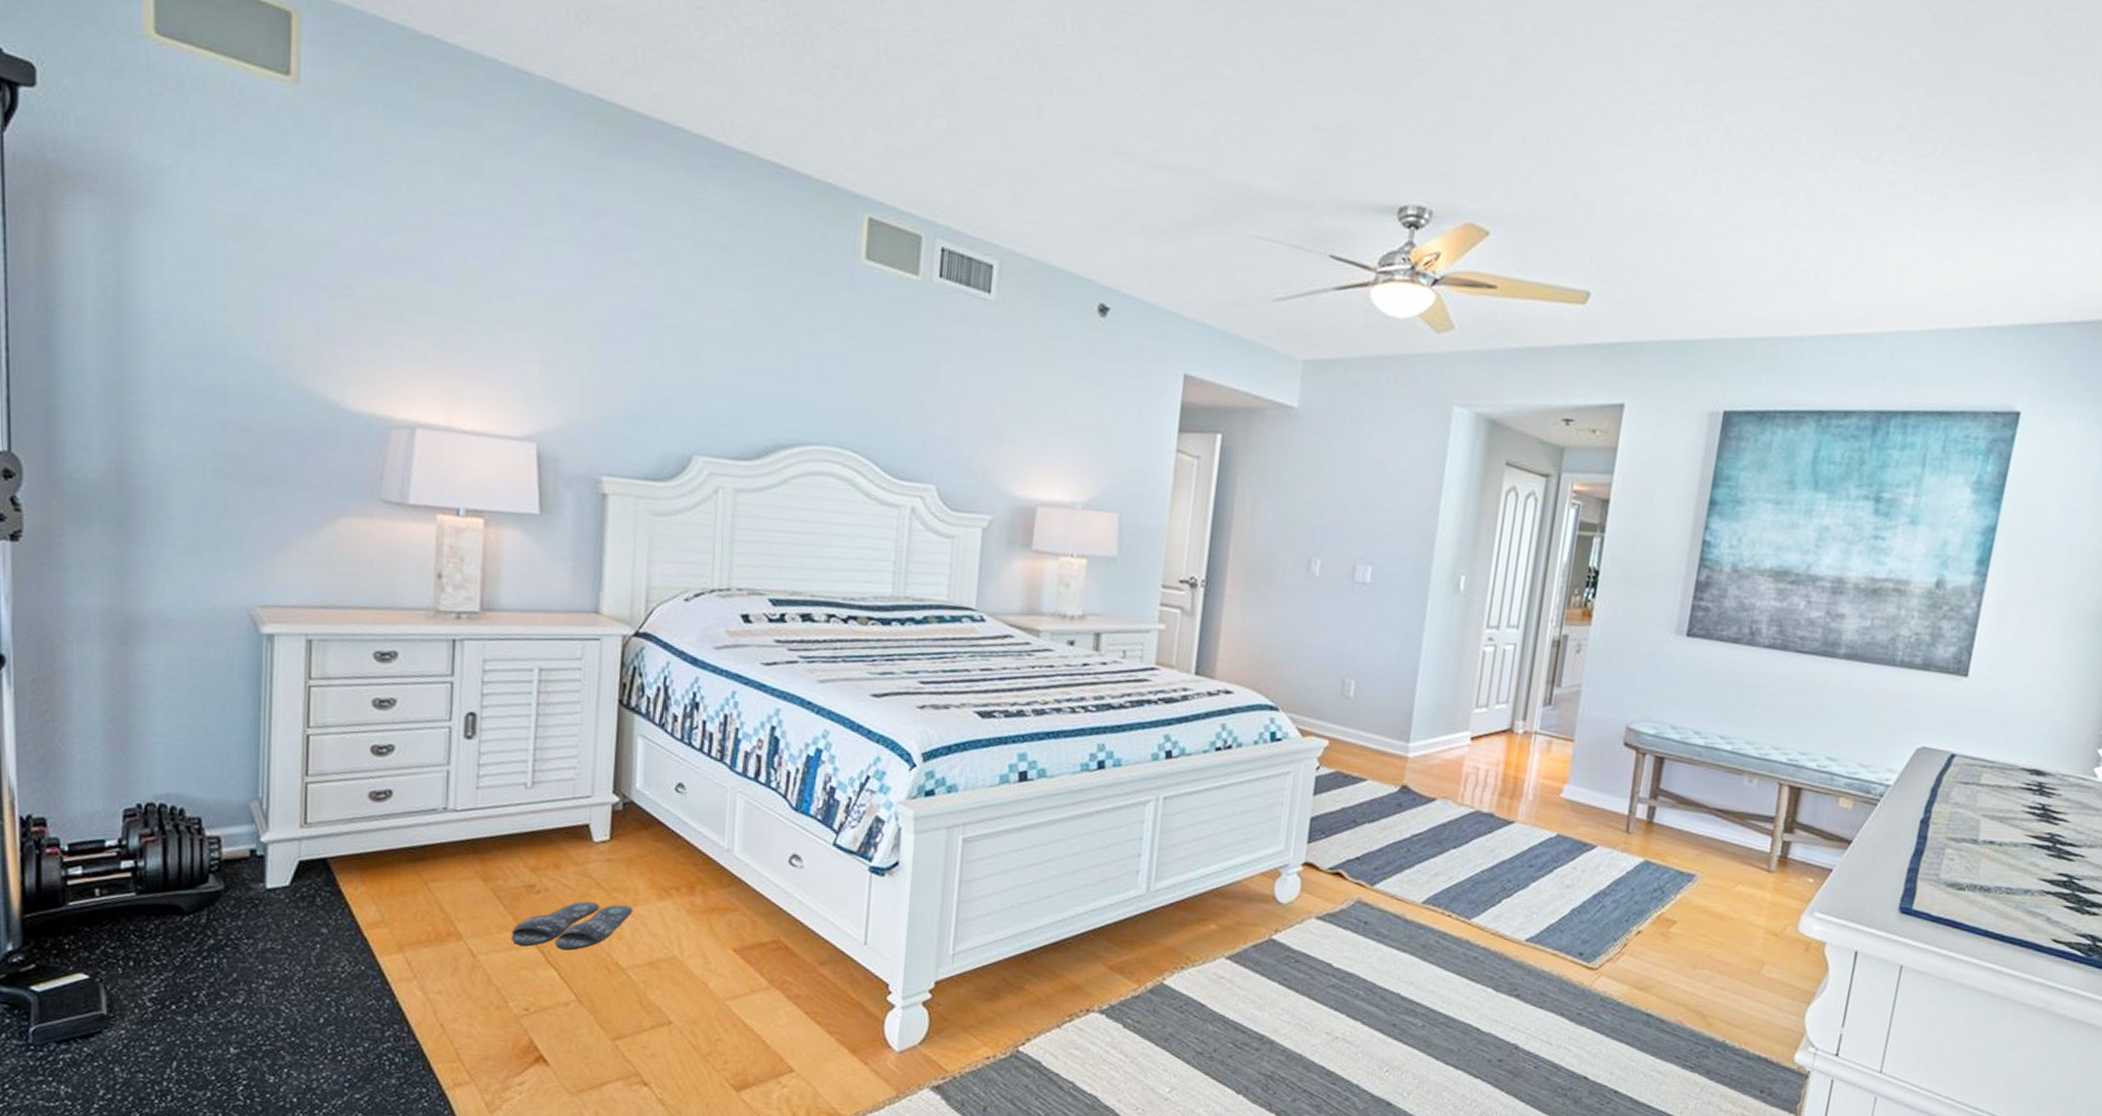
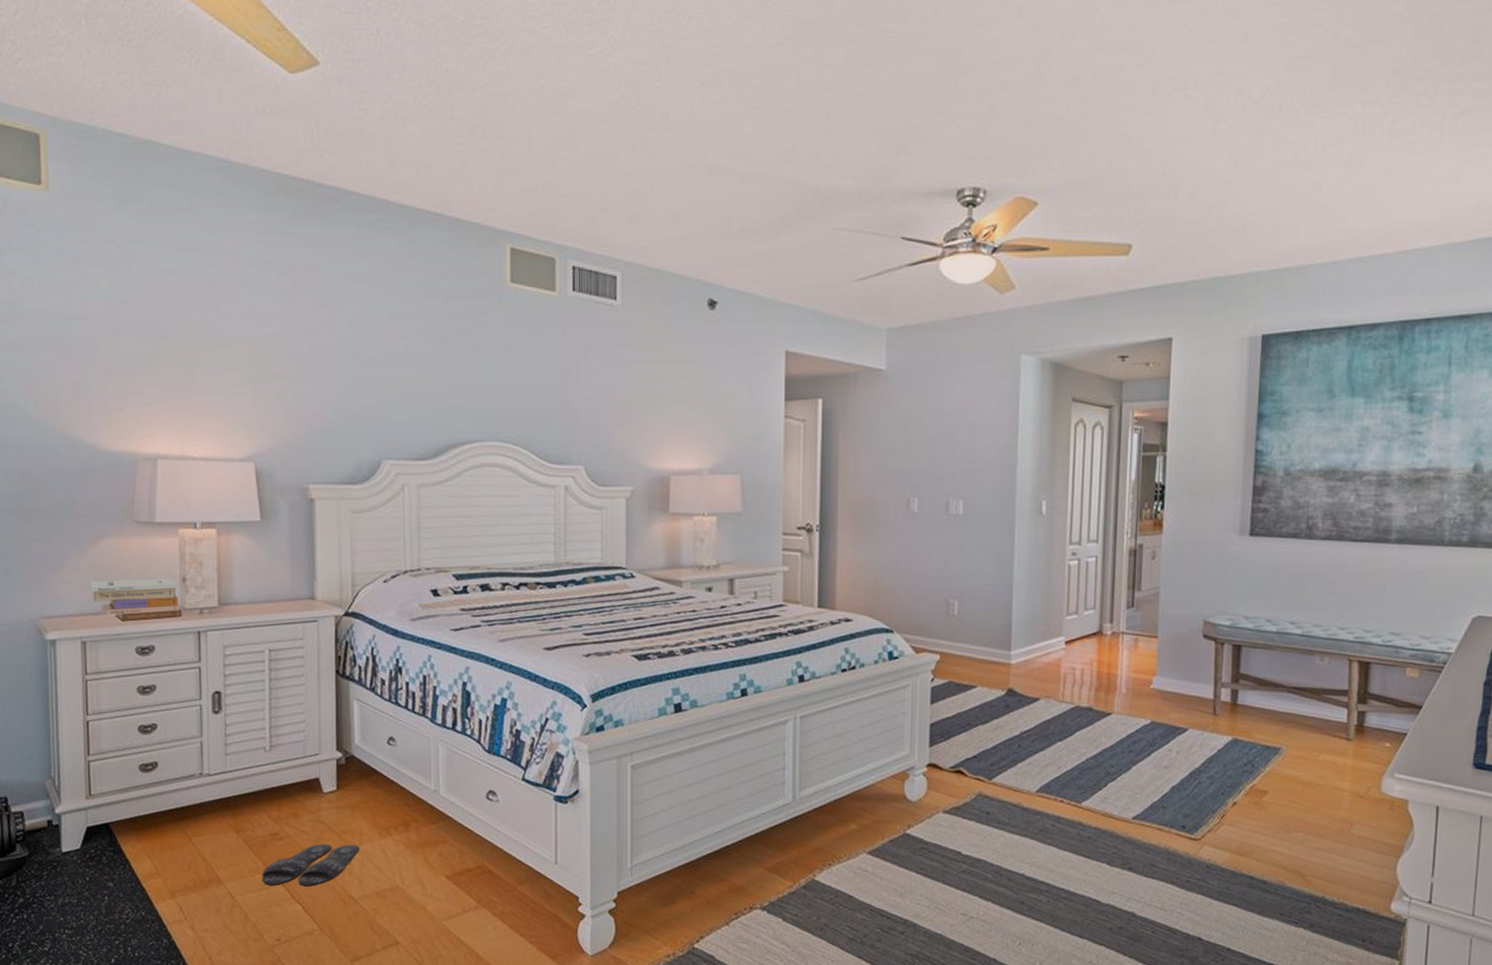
books: none [321,567,435,621] -> present [90,578,182,622]

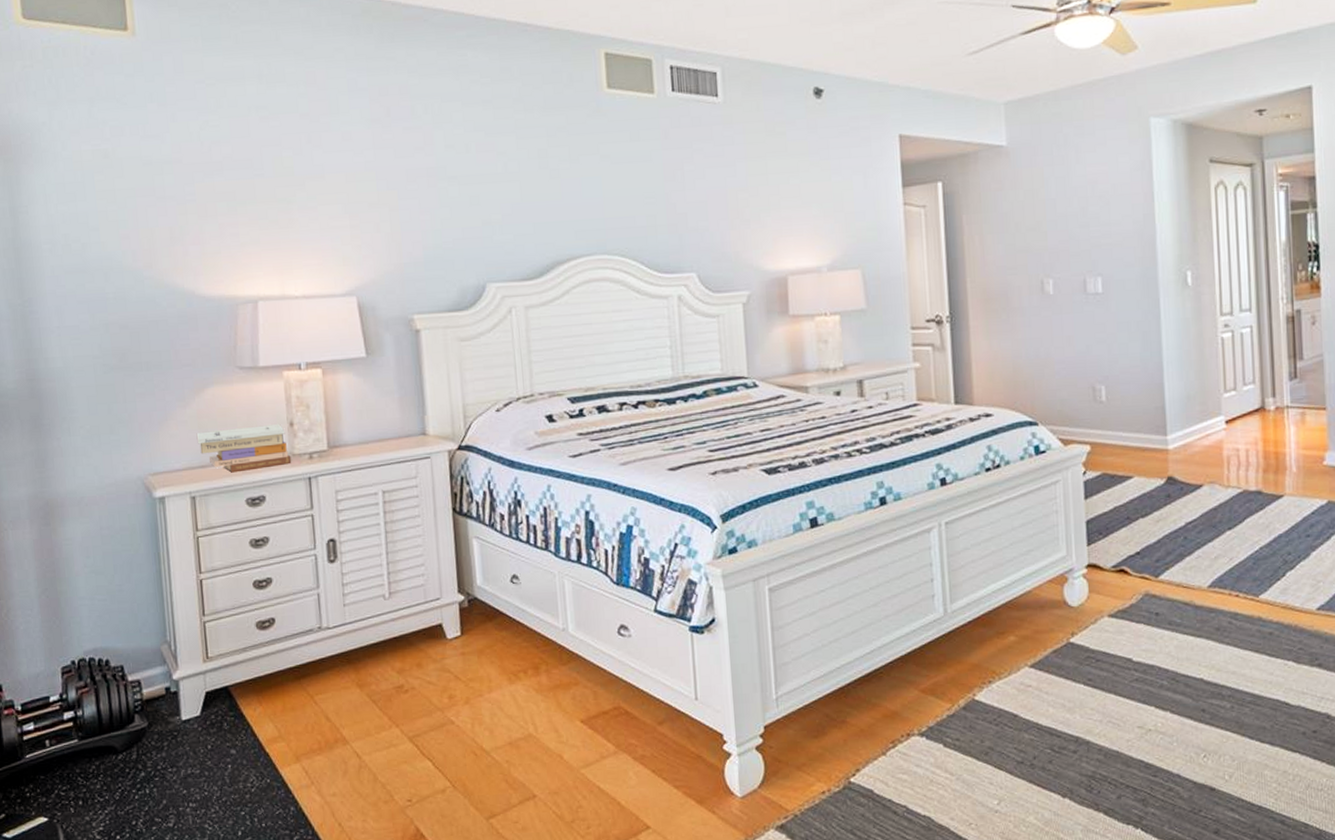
slippers: present [262,843,360,887] -> none [389,692,489,742]

